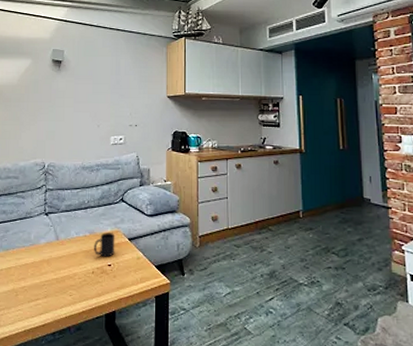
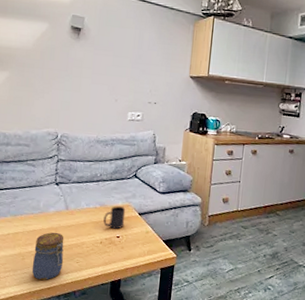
jar: none [25,264,57,318] -> present [32,232,64,281]

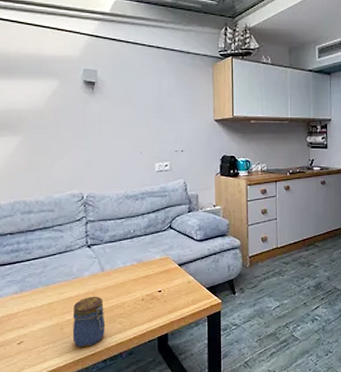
mug: present [103,206,126,229] -> none [143,260,165,284]

